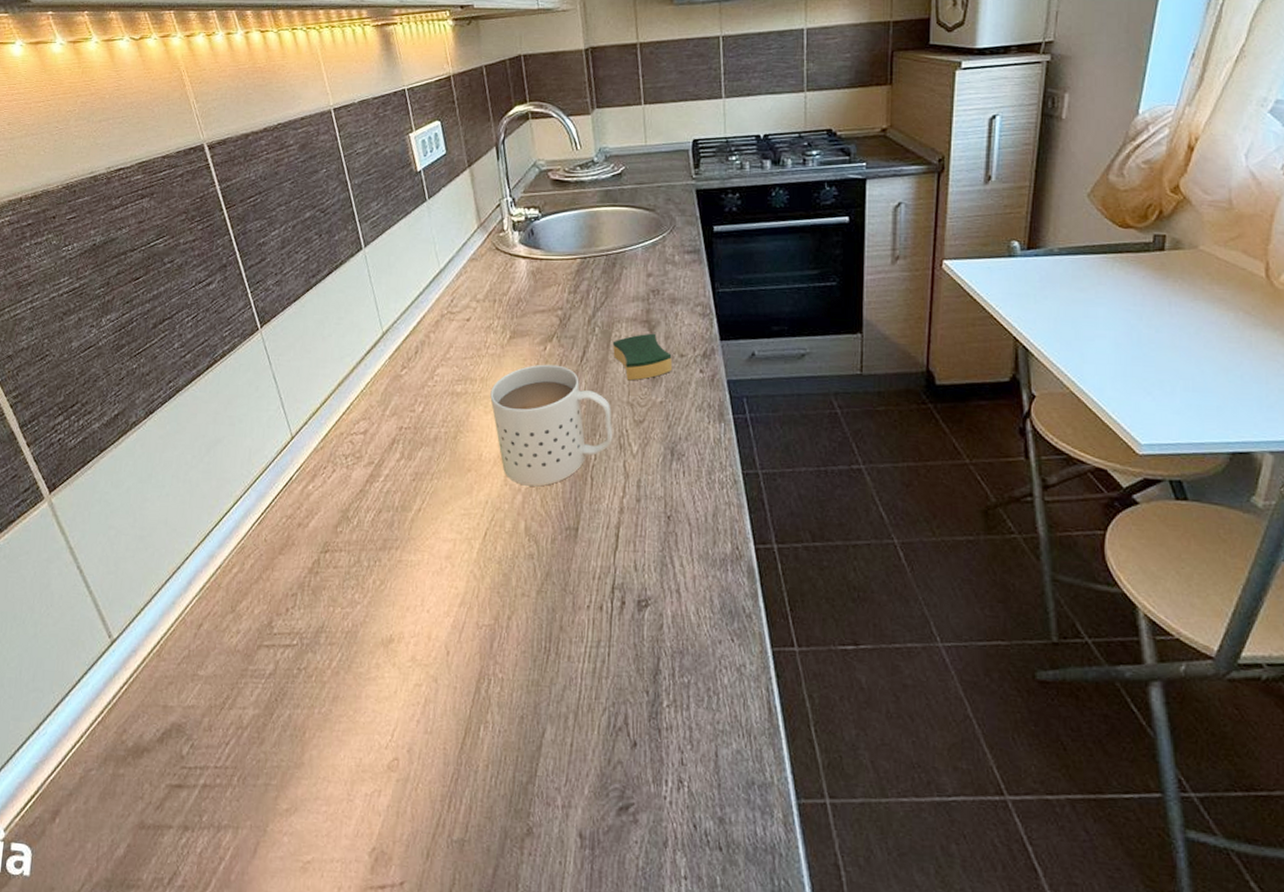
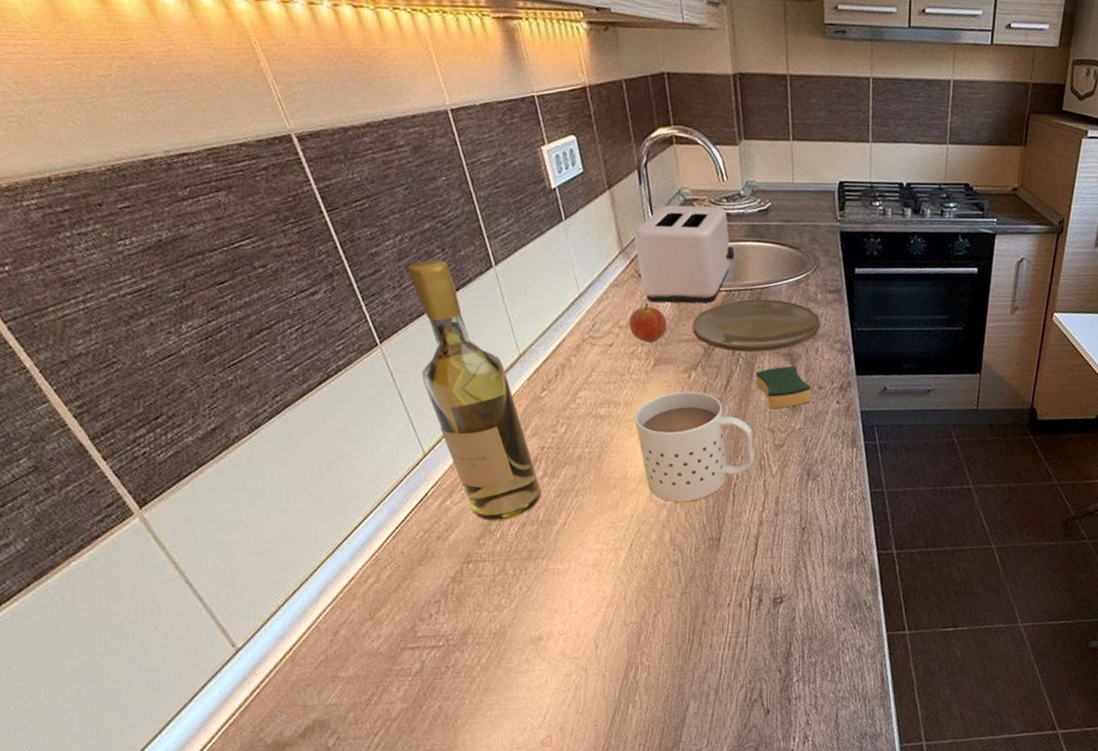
bottle: none [289,245,398,507] -> present [408,259,542,521]
fruit: none [486,275,523,315] -> present [629,303,667,343]
toaster: none [491,175,589,275] -> present [634,205,735,304]
plate: none [547,264,679,321] -> present [692,299,821,353]

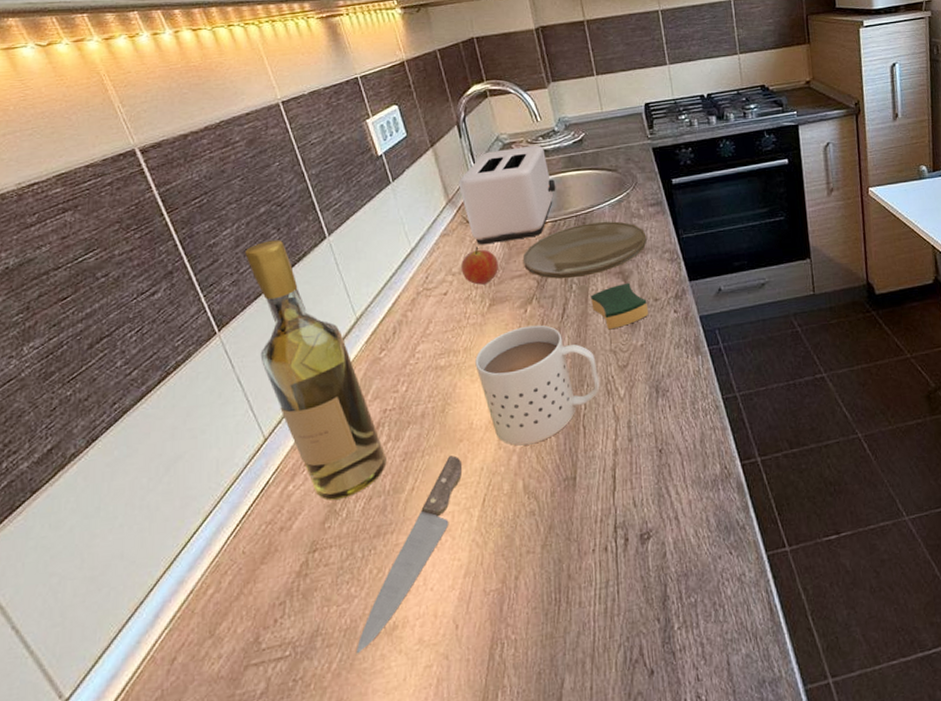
kitchen knife: none [503,500,614,655] -> present [355,455,463,655]

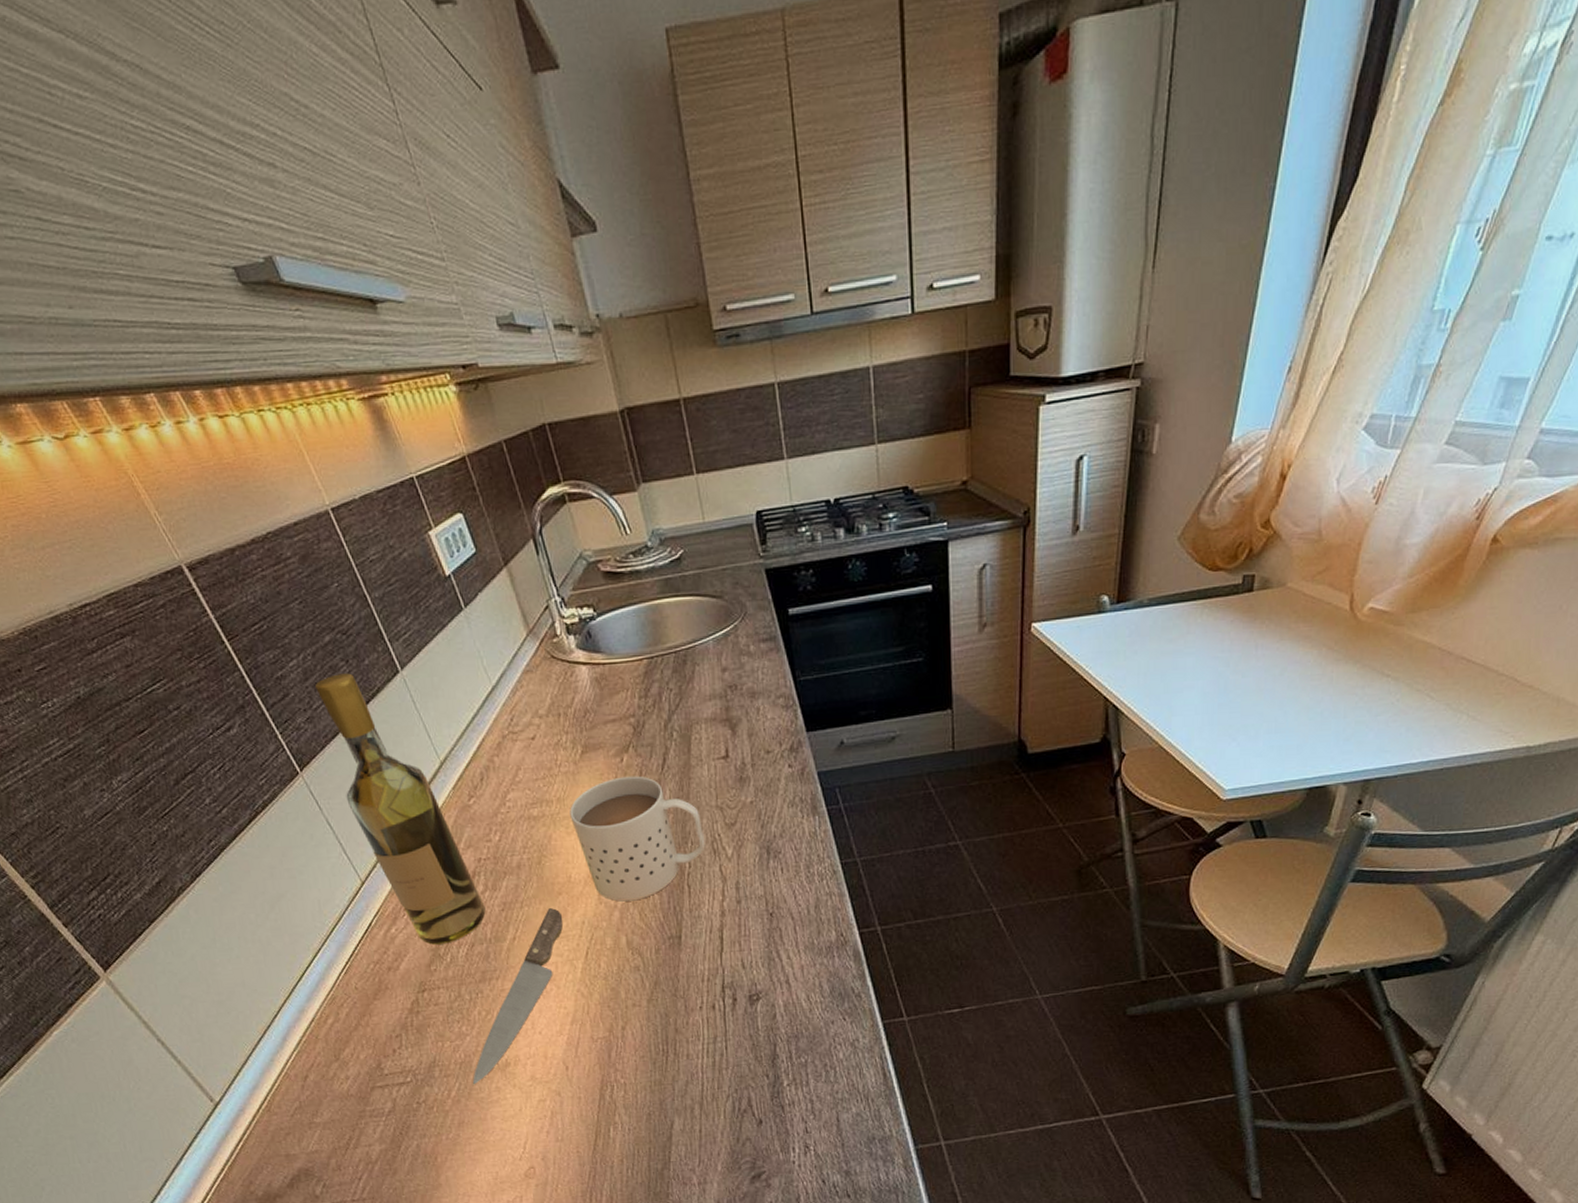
toaster: present [459,145,556,245] -> none [539,564,651,684]
fruit: present [461,247,498,285] -> none [548,686,590,729]
plate: present [522,221,647,279] -> none [616,659,758,726]
sponge: present [591,282,649,330] -> none [694,731,760,784]

